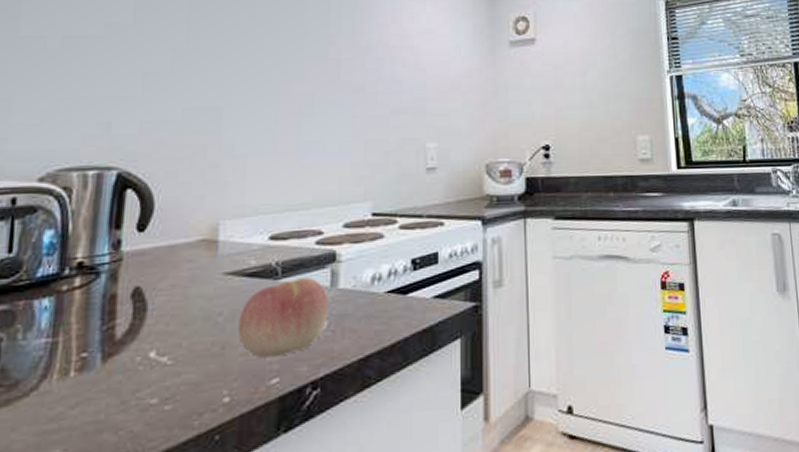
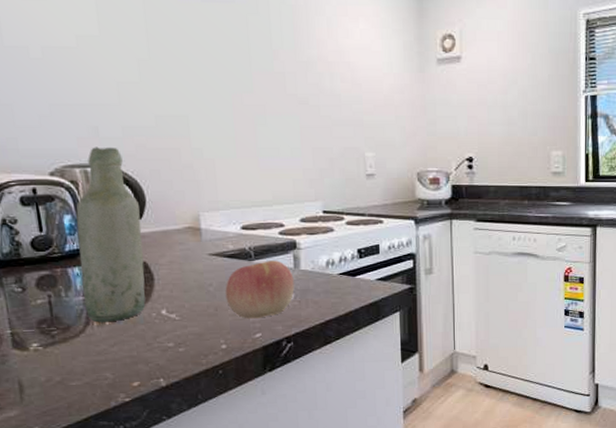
bottle: none [46,145,144,374] -> present [75,147,146,323]

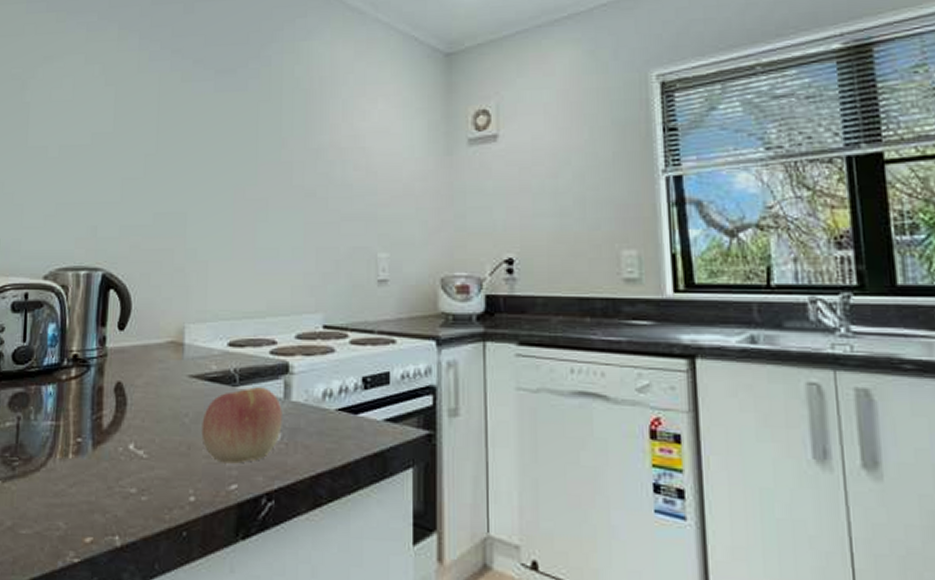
bottle: present [75,147,146,323] -> none [51,248,124,455]

